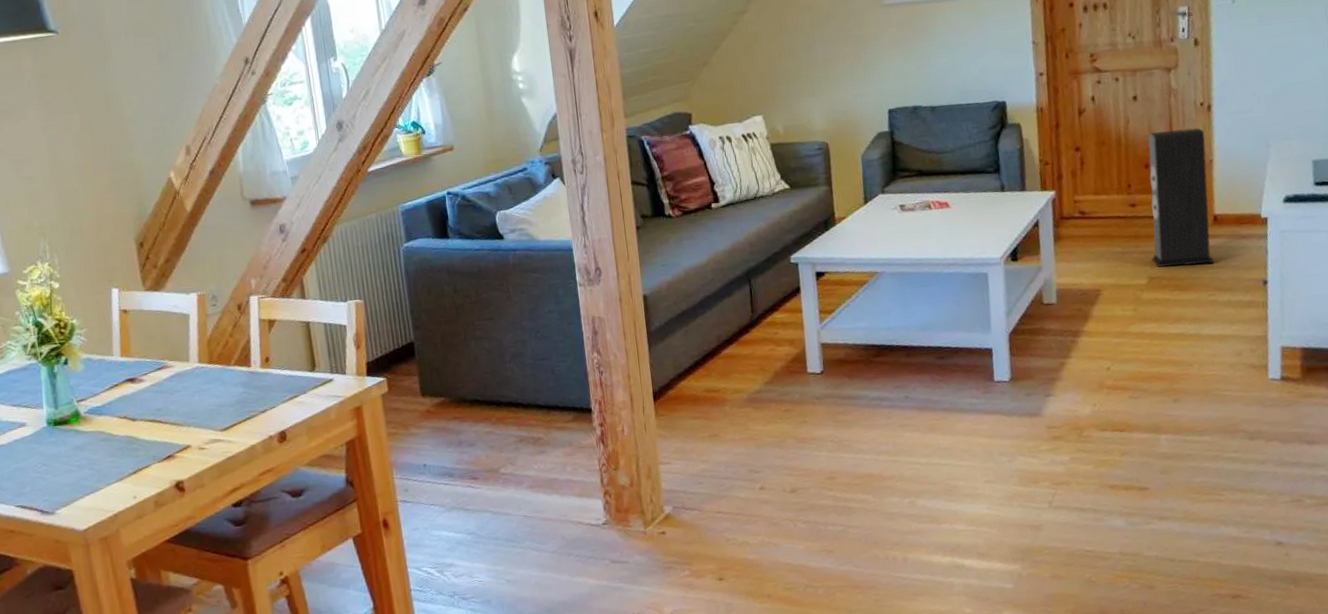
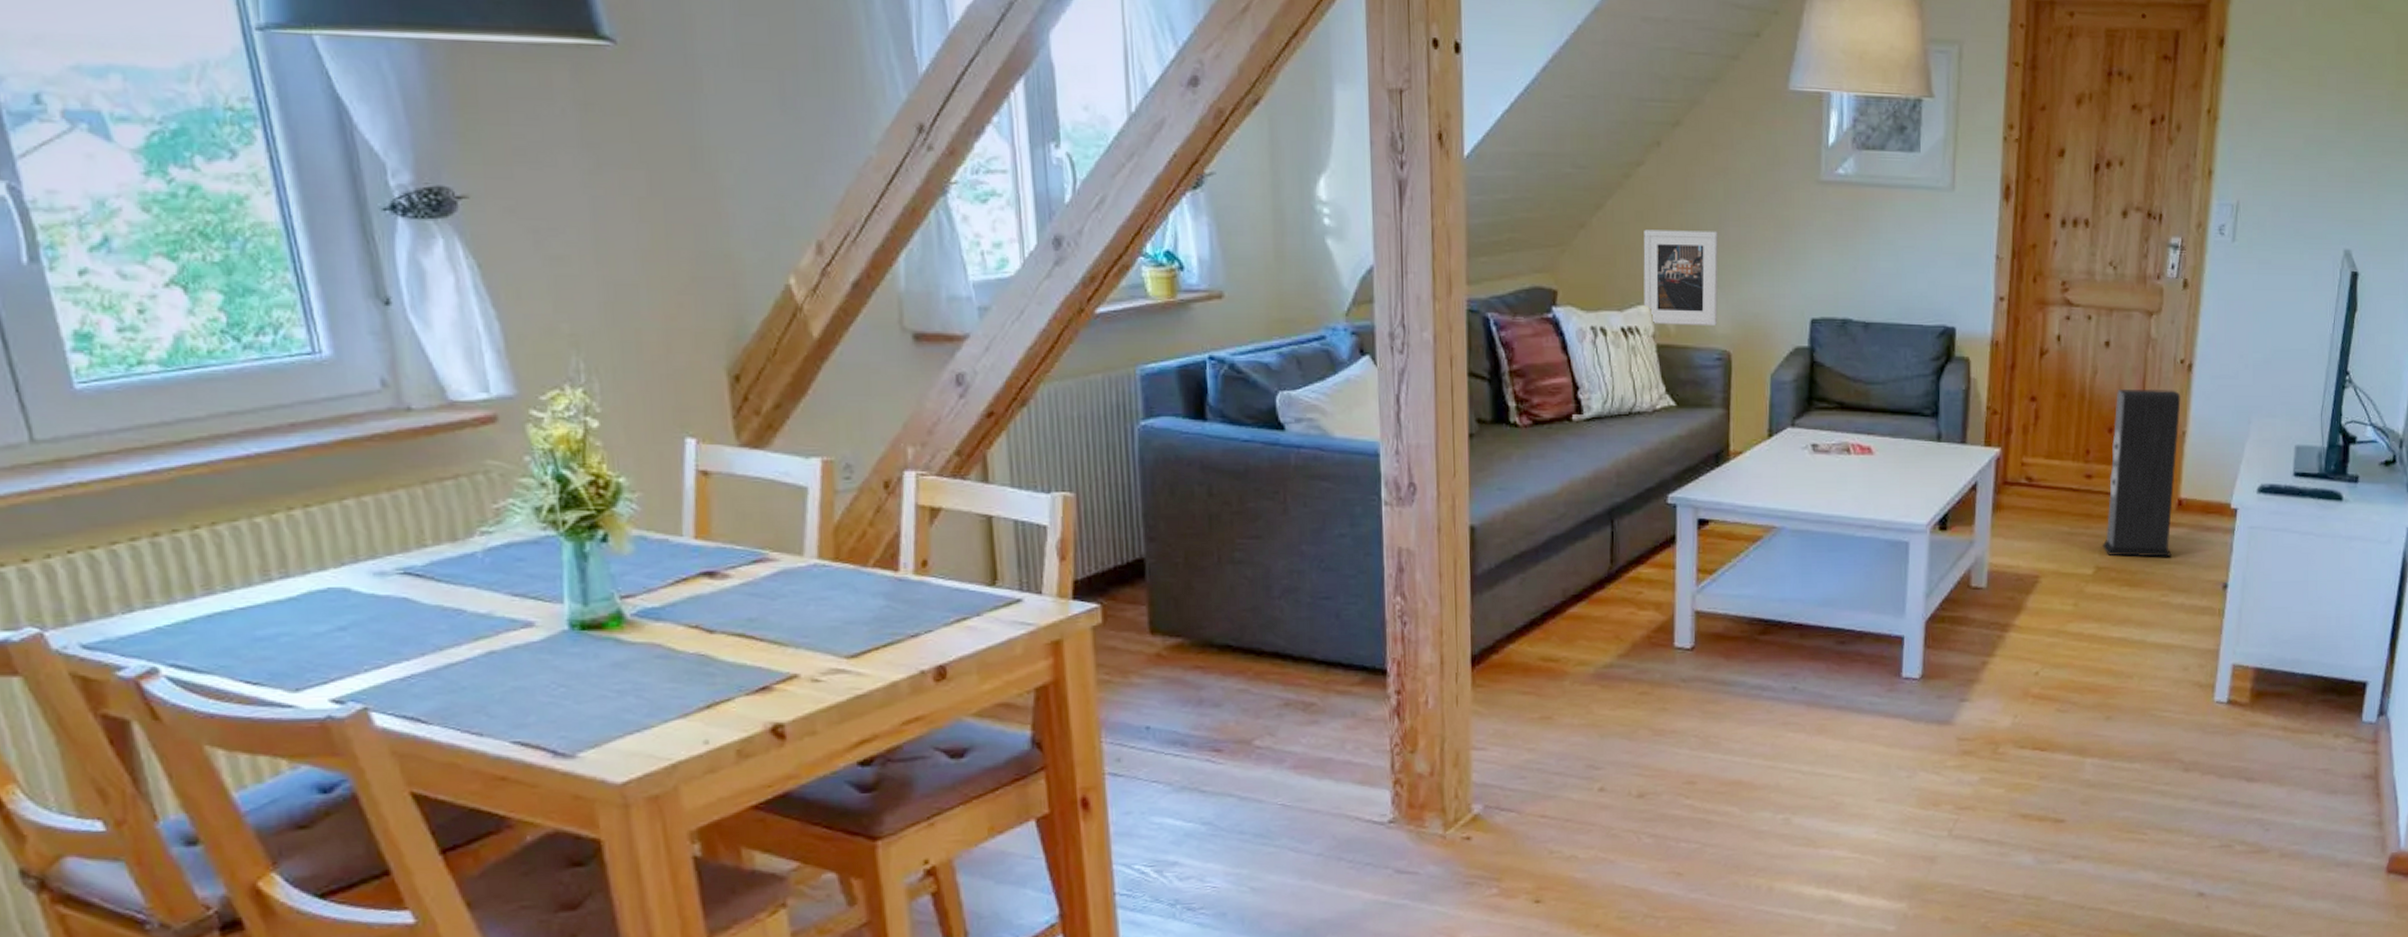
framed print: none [752,53,816,129] -> present [1643,229,1718,327]

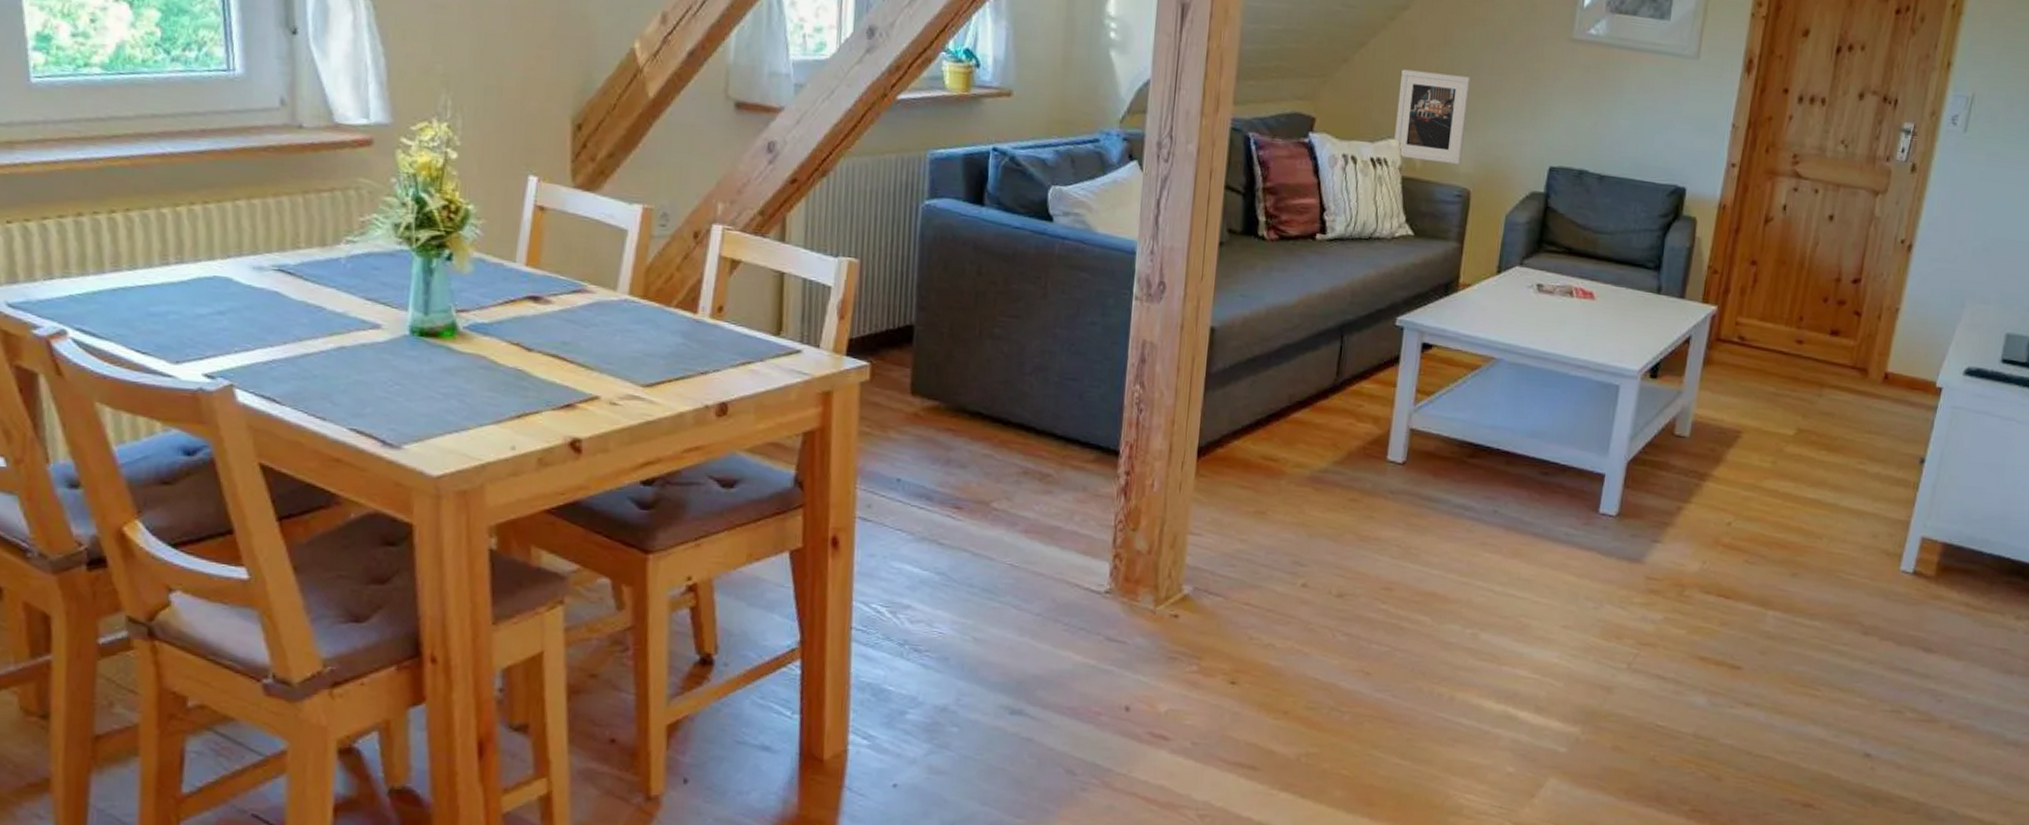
speaker: present [2102,388,2181,558] -> none [1806,262,1898,428]

